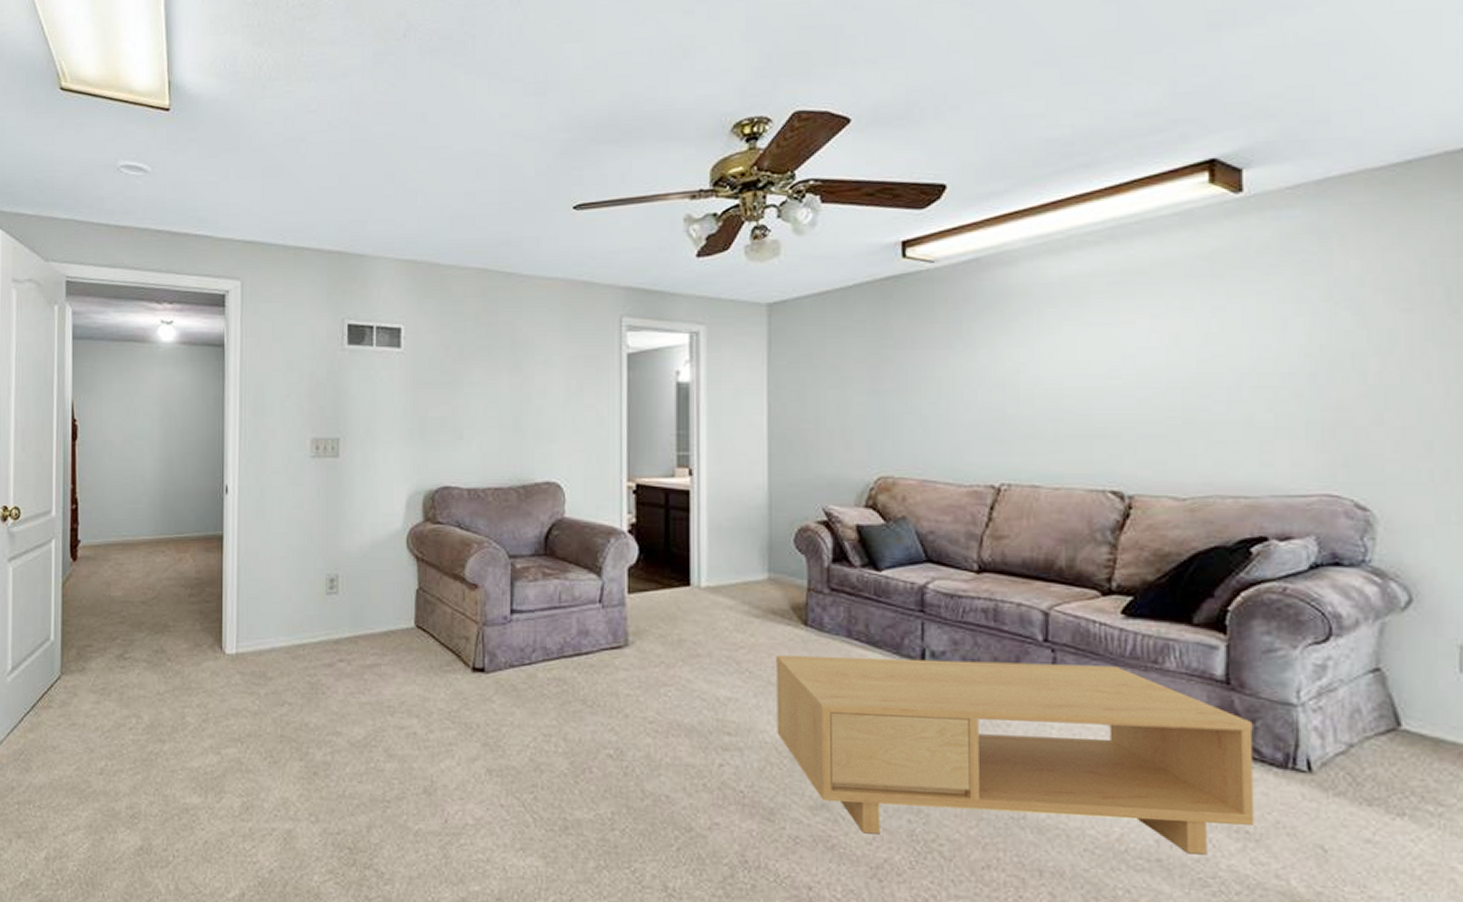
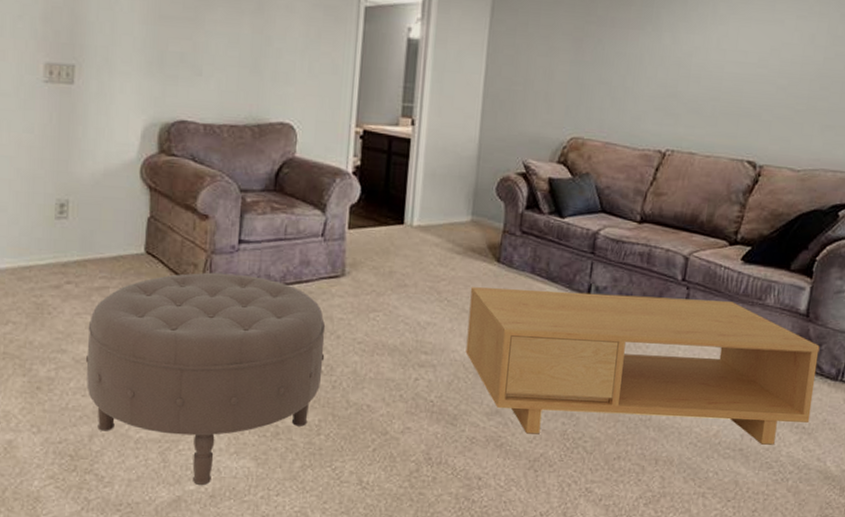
ottoman: none [360,646,613,886] -> present [85,272,326,485]

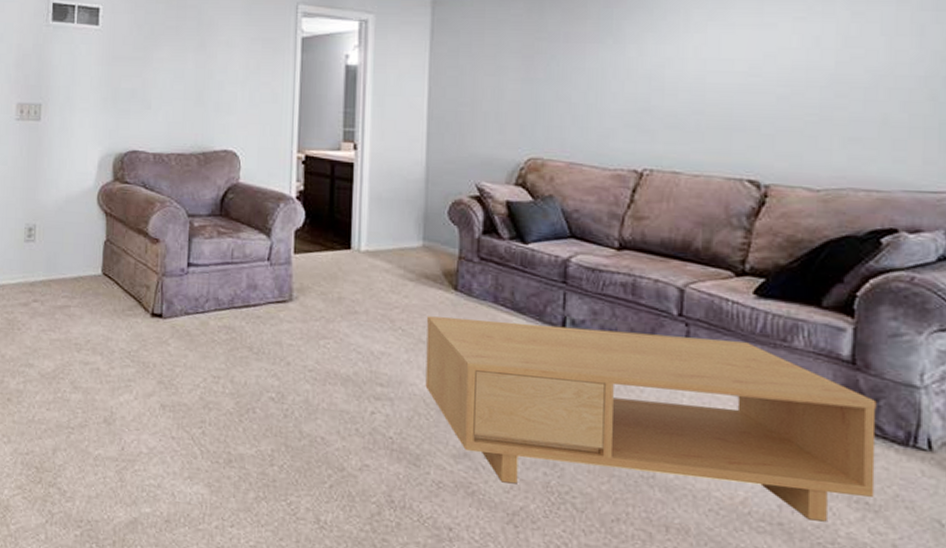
ottoman: present [85,272,326,485] -> none [49,294,275,509]

